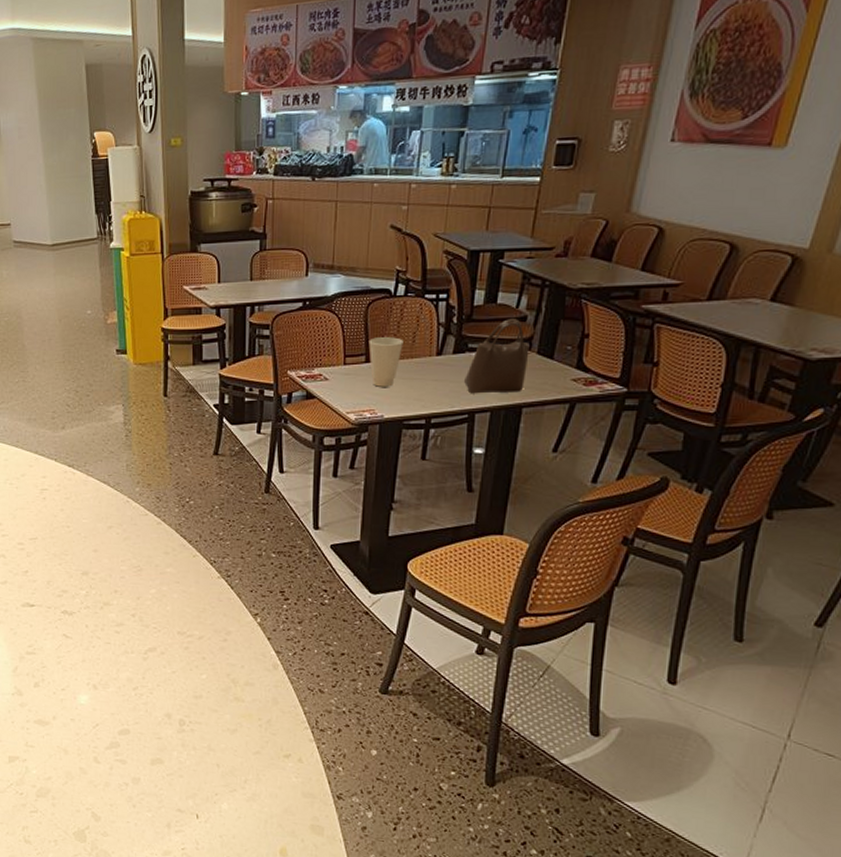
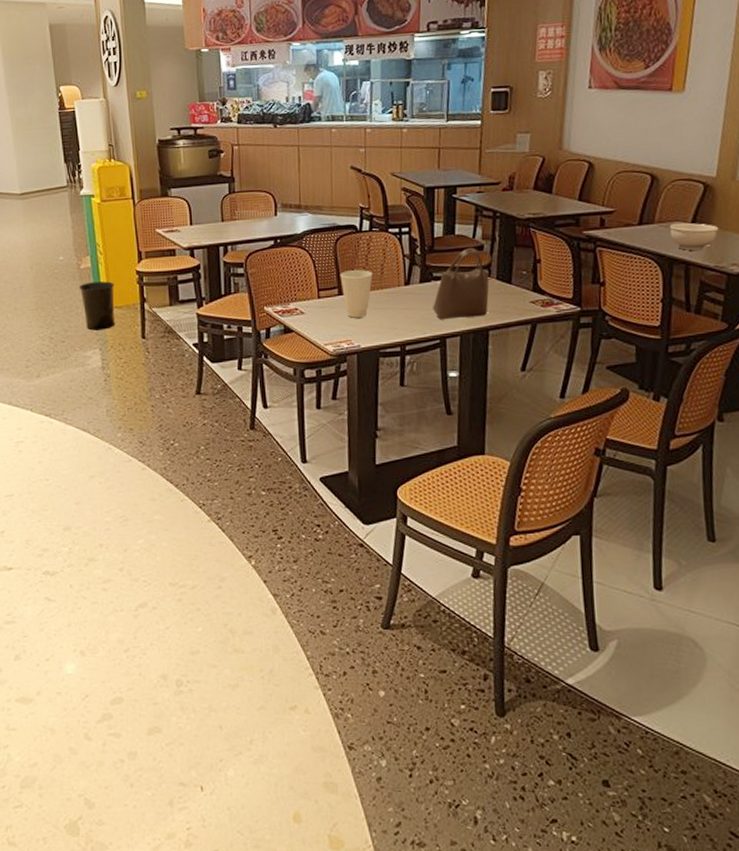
waste bin: none [105,337,139,386] -> present [79,281,116,331]
soup bowl: none [742,299,803,333] -> present [669,222,719,251]

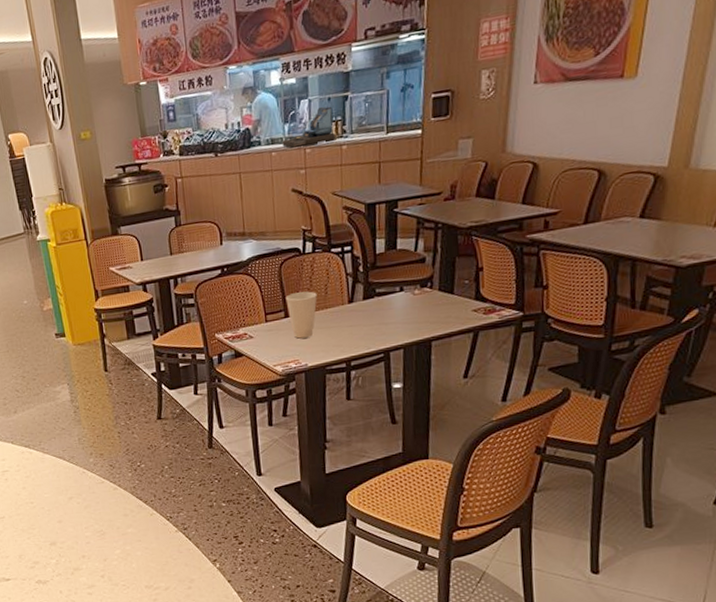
waste bin: present [79,281,116,331] -> none [43,320,80,367]
cash register: none [342,90,396,127] -> present [282,106,335,149]
handbag: present [433,247,489,320] -> none [376,260,432,335]
soup bowl: present [669,222,719,251] -> none [616,217,669,247]

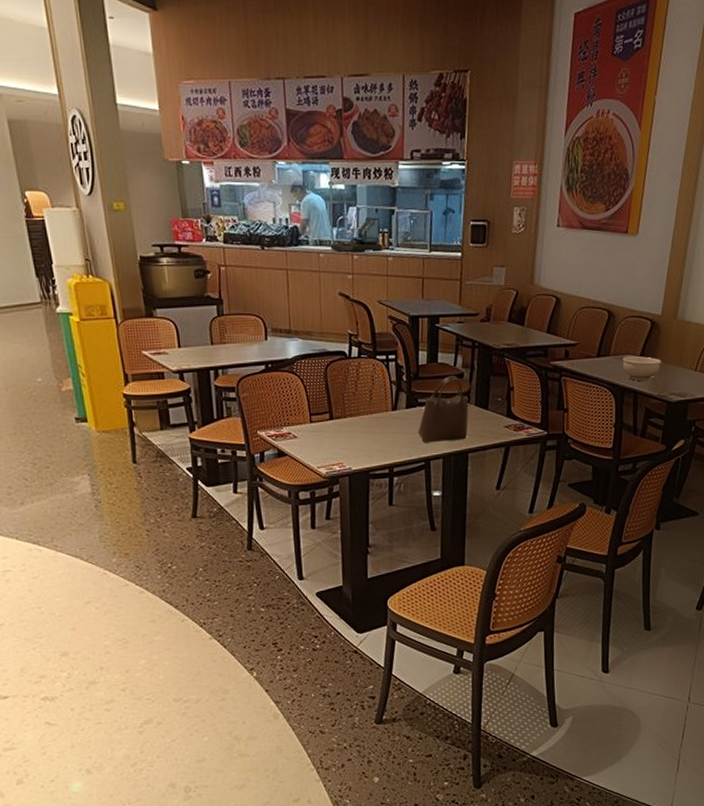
cup: present [285,291,317,339] -> none [331,395,362,442]
handbag: none [376,260,432,335] -> present [418,375,469,443]
soup bowl: none [616,217,669,247] -> present [622,356,662,382]

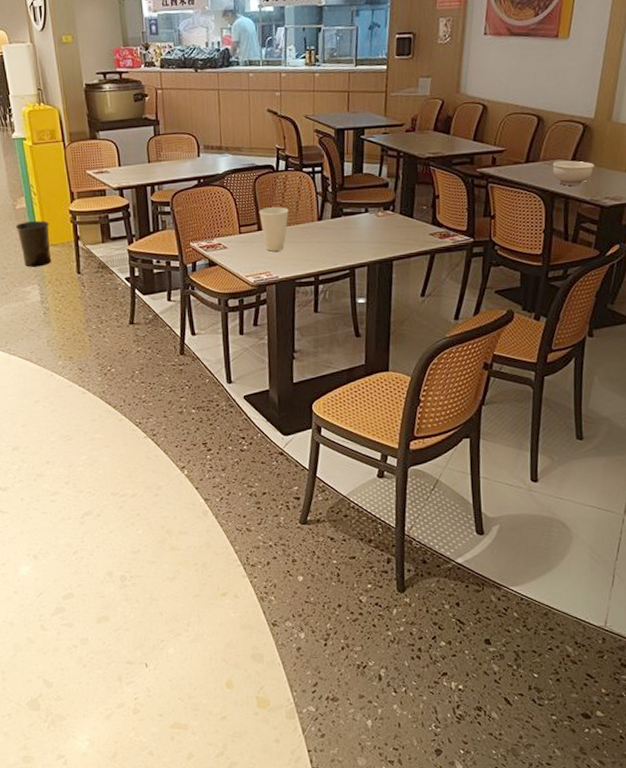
waste bin: none [61,404,104,456] -> present [15,221,52,267]
cash register: present [330,217,382,253] -> none [259,36,309,72]
cup: none [331,395,362,442] -> present [259,207,289,252]
handbag: present [418,375,469,443] -> none [343,184,394,252]

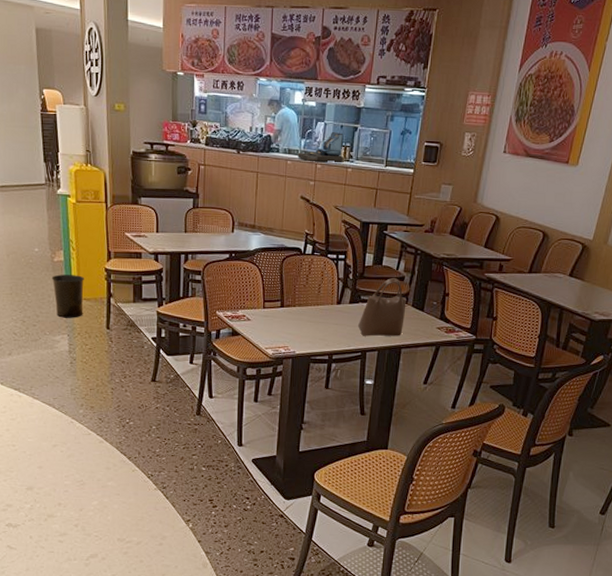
cash register: none [259,36,309,72] -> present [297,132,343,163]
cup: present [259,207,289,252] -> none [283,287,311,328]
handbag: none [343,184,394,252] -> present [358,277,407,337]
soup bowl: present [552,160,595,186] -> none [551,274,589,299]

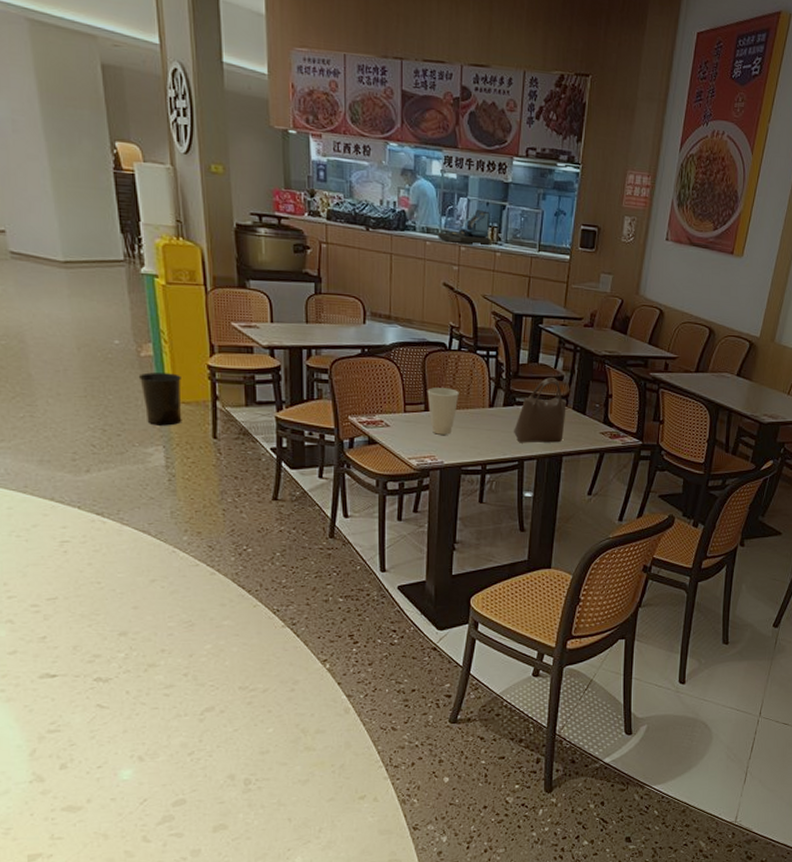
cup: none [283,287,311,328] -> present [427,388,459,435]

